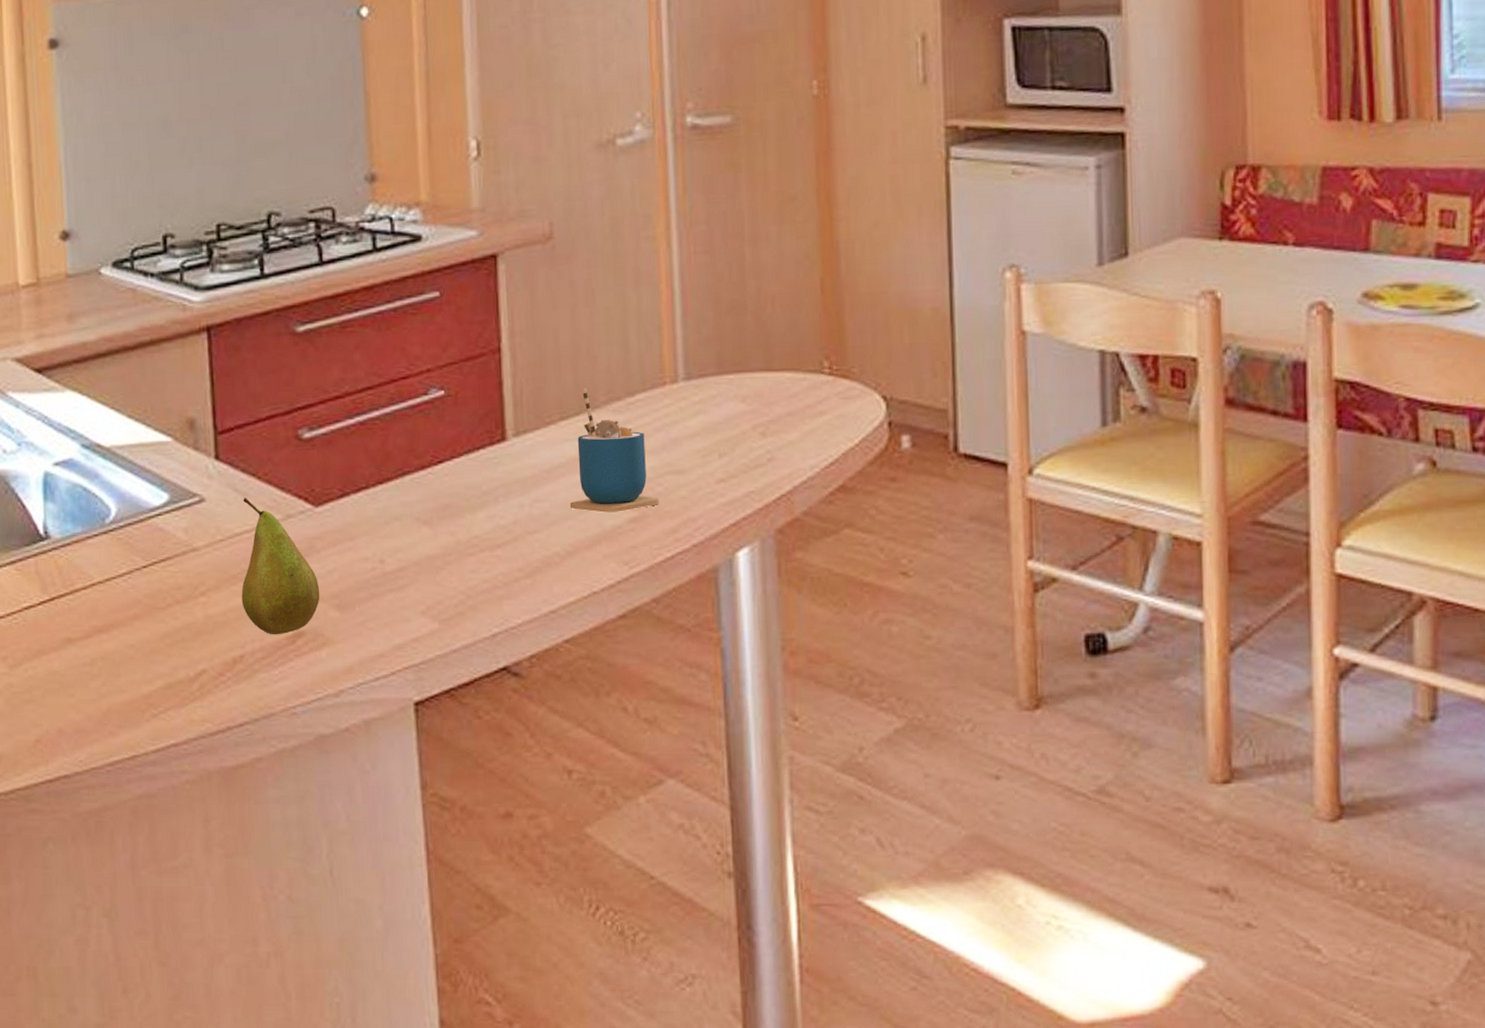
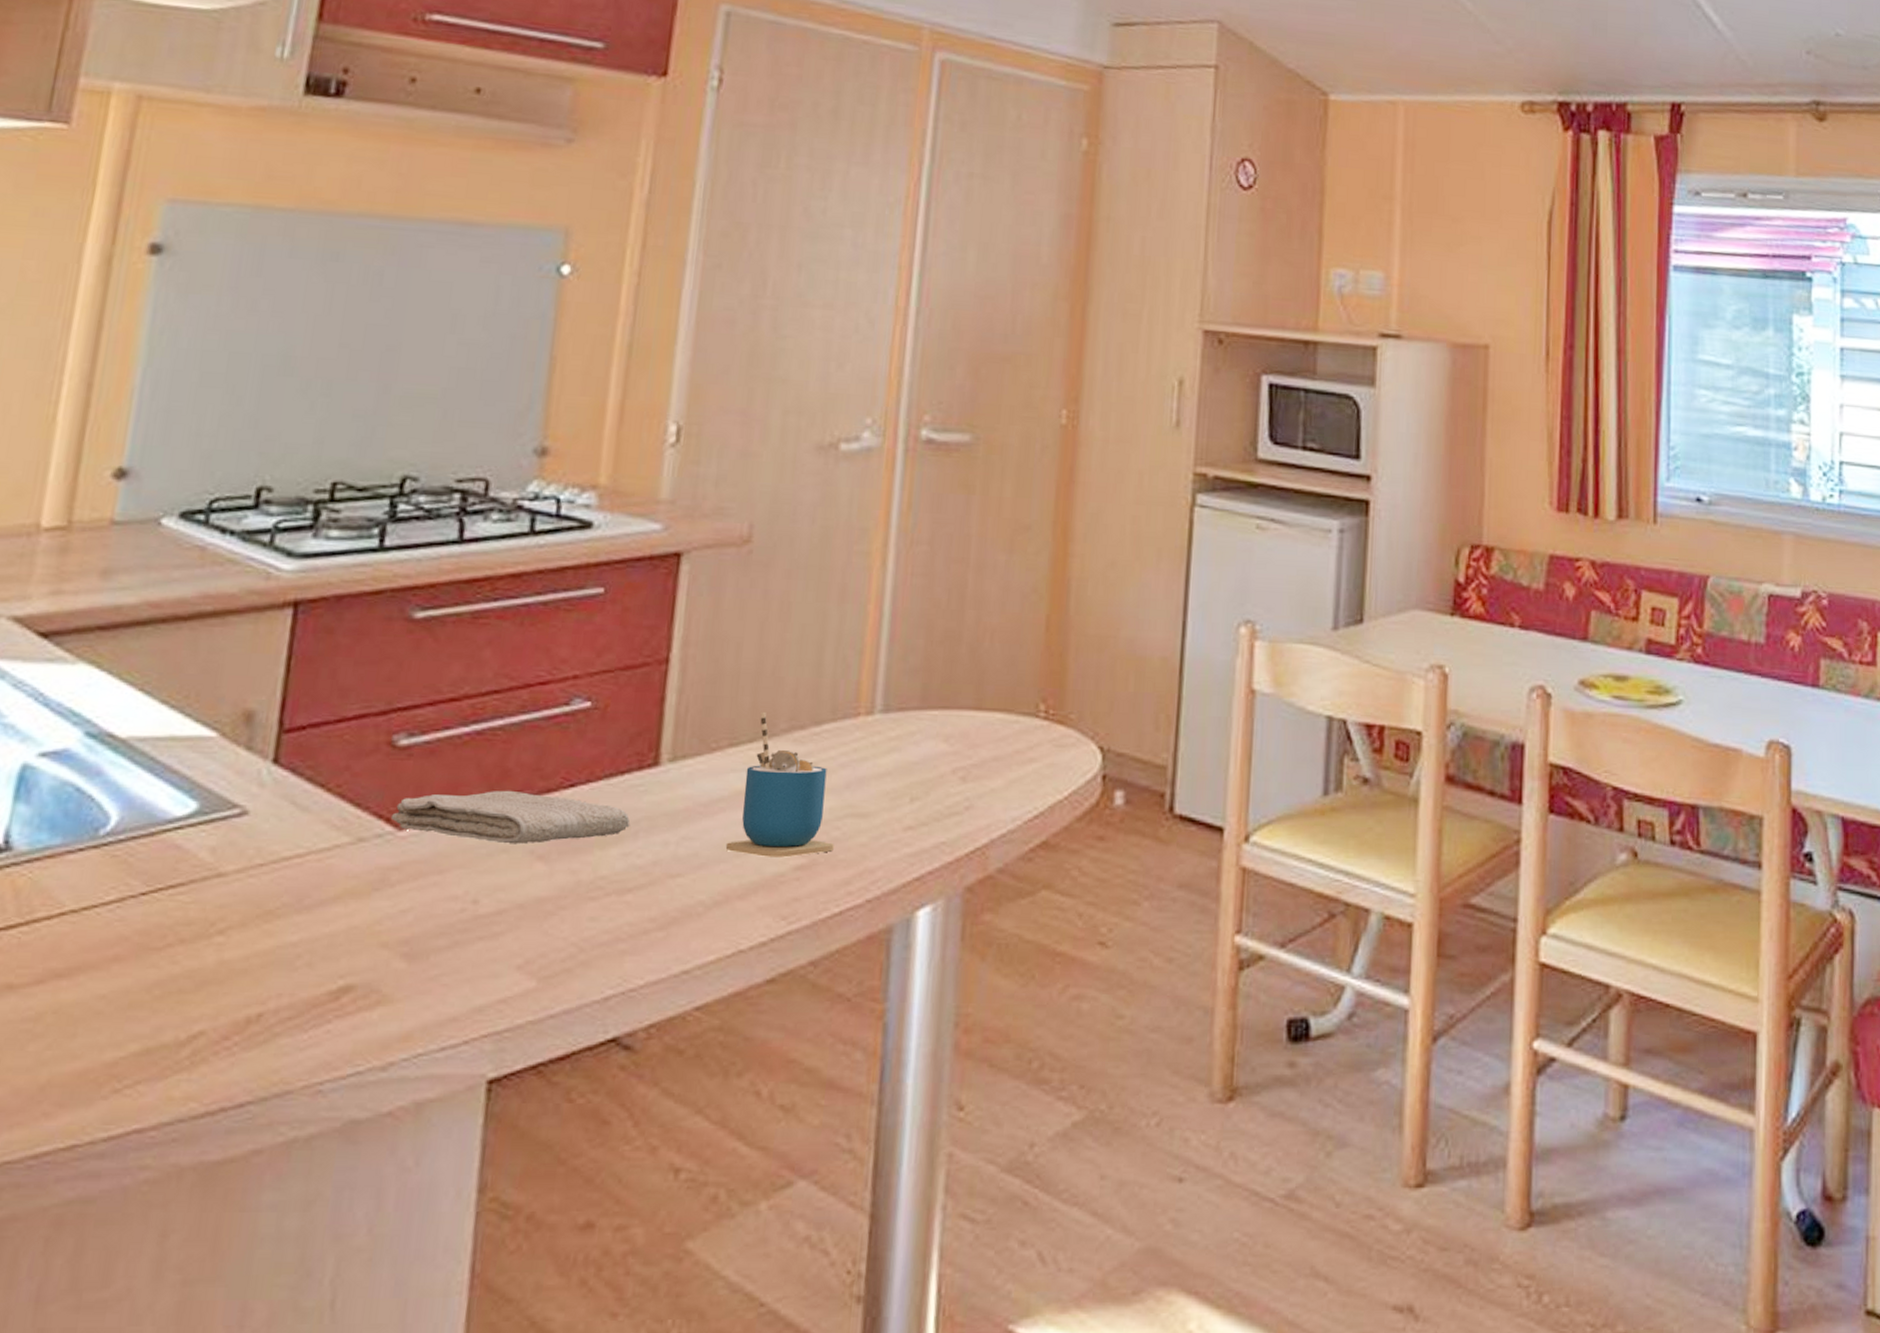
fruit: present [241,498,320,635] -> none [273,814,386,989]
washcloth: none [307,469,491,514] -> present [390,790,630,845]

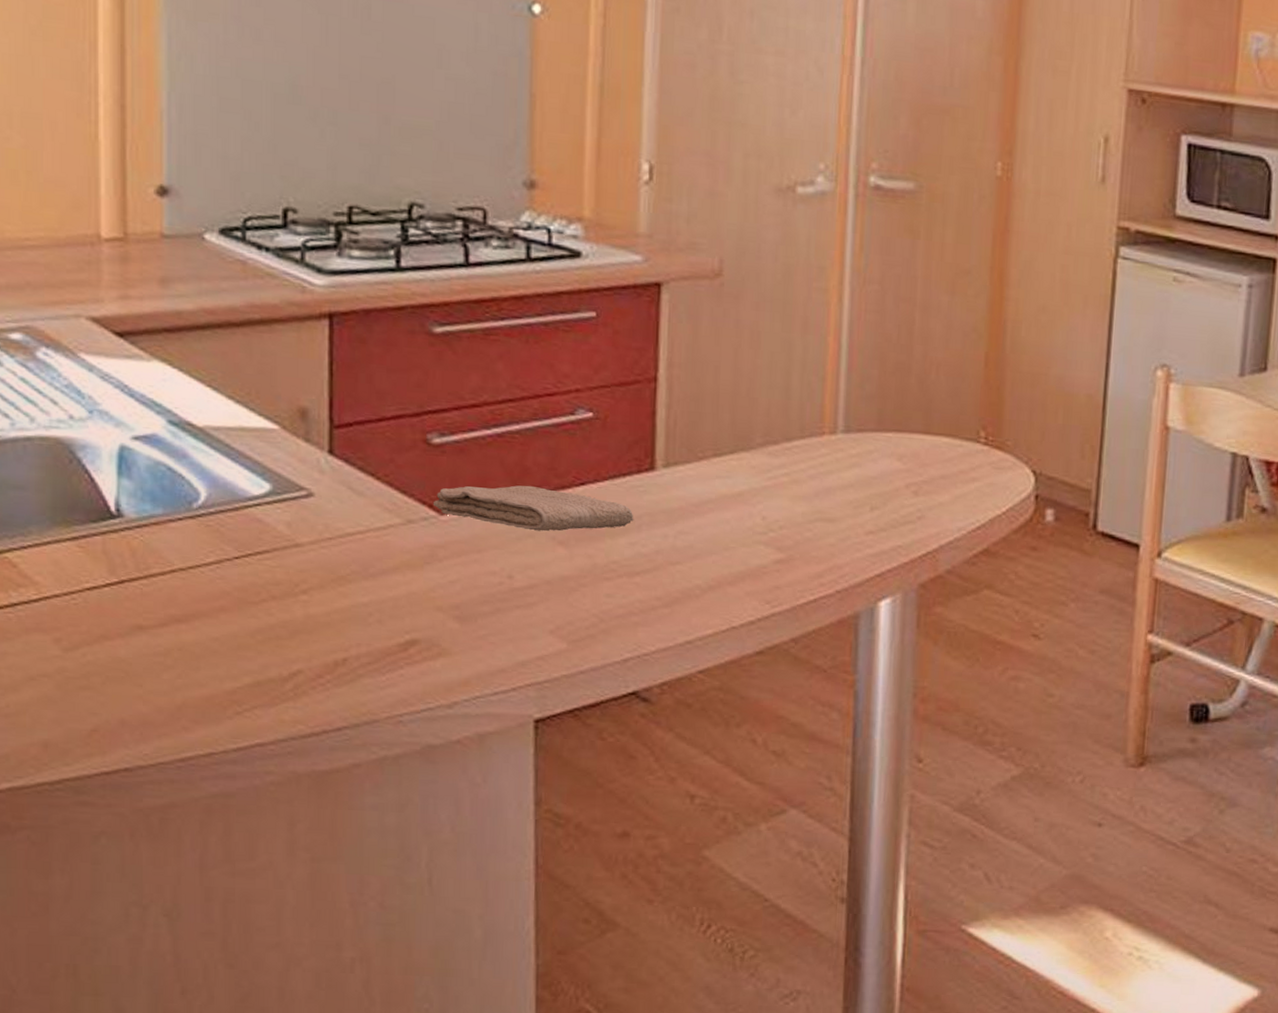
cup: present [725,711,834,858] -> none [715,427,807,553]

